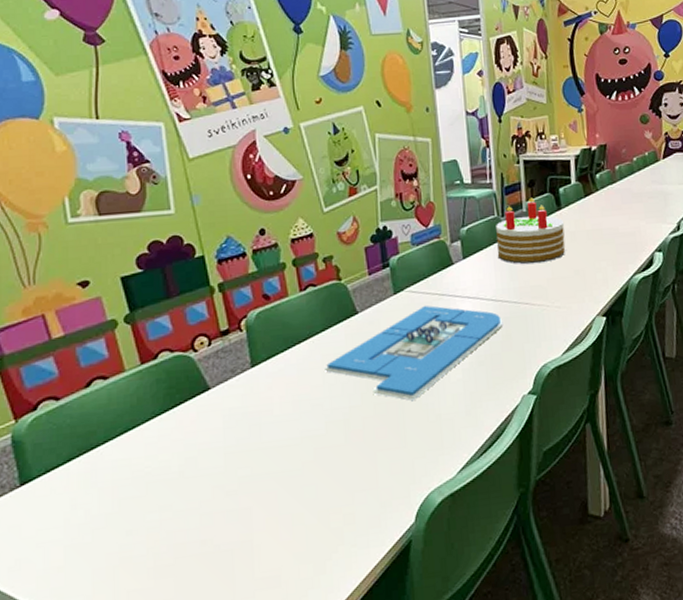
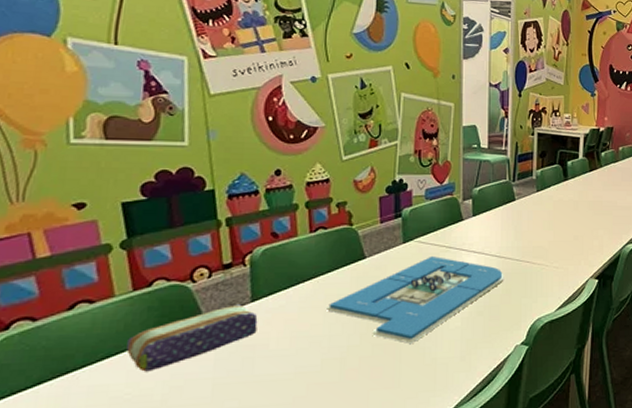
pencil case: none [142,371,260,444] -> present [127,304,258,372]
birthday cake: present [496,197,566,264] -> none [505,167,569,227]

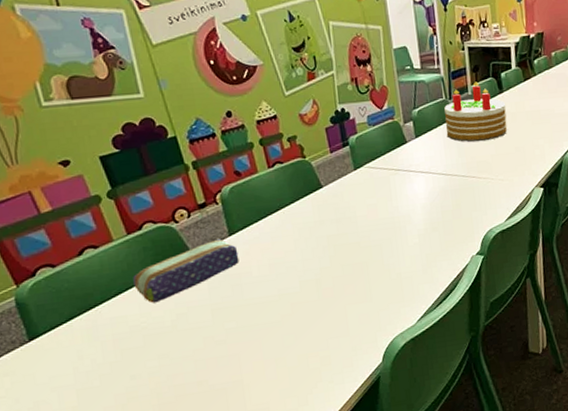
board game: present [327,255,504,343] -> none [296,179,453,262]
birthday cake: none [505,167,569,227] -> present [444,81,508,142]

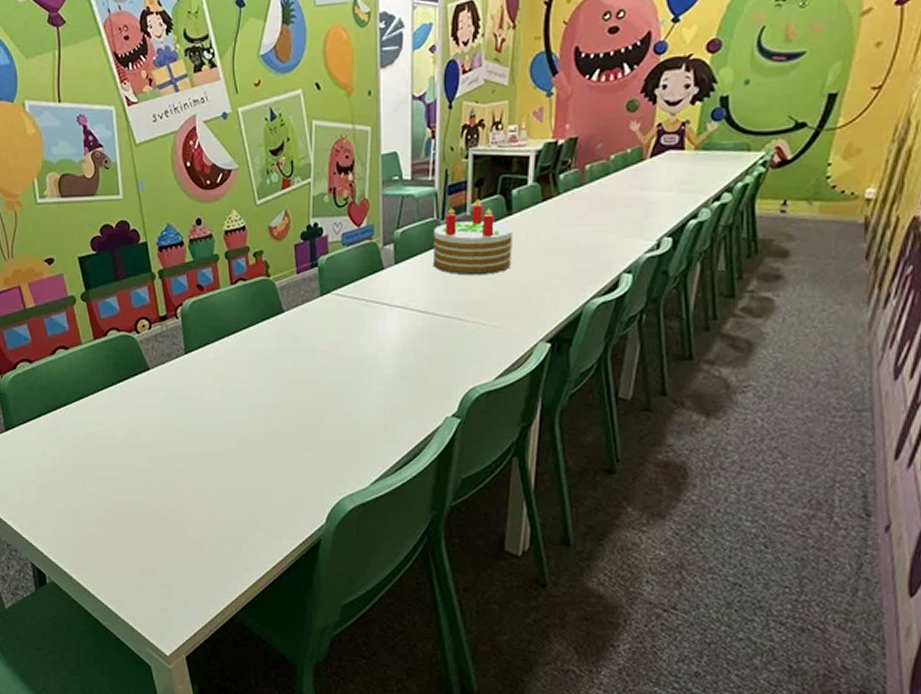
pencil case: present [133,239,240,303] -> none [94,356,192,413]

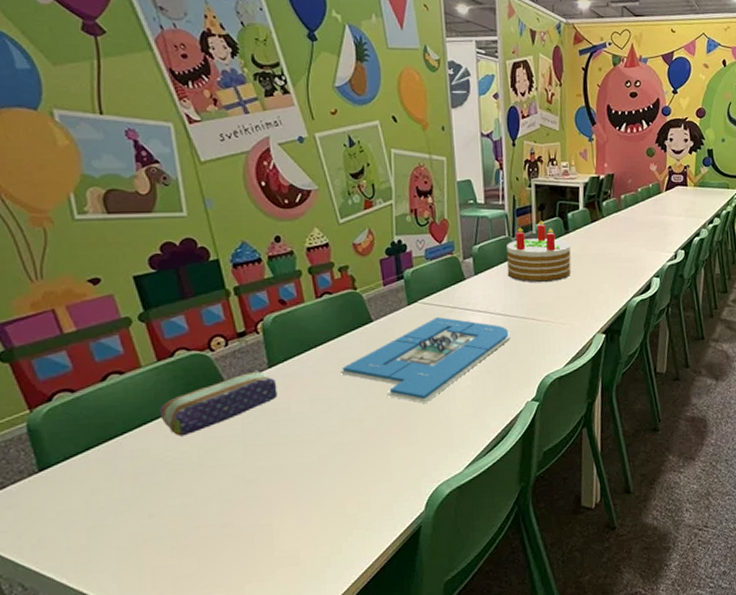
pencil case: none [94,356,192,413] -> present [160,371,278,436]
board game: none [250,310,432,406] -> present [341,316,511,403]

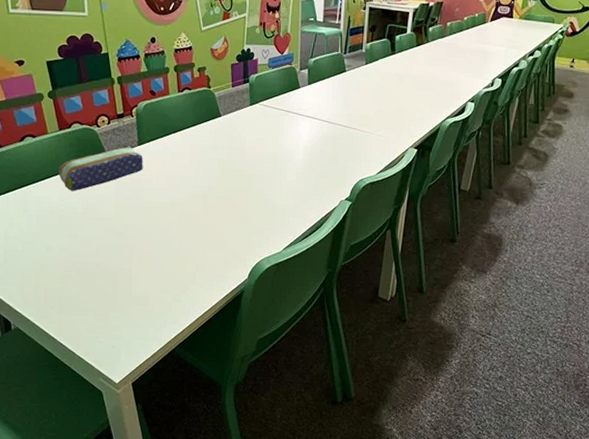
board game: present [341,316,511,403] -> none [192,117,334,190]
birthday cake: present [507,220,572,283] -> none [336,40,396,98]

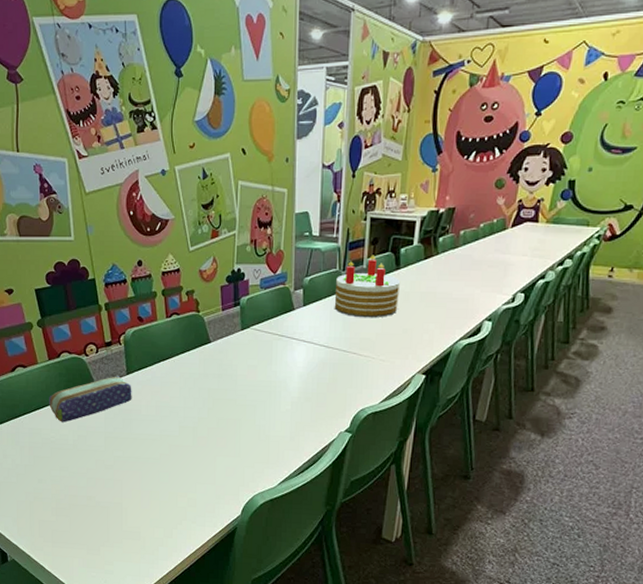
birthday cake: none [336,40,396,98] -> present [334,255,401,318]

